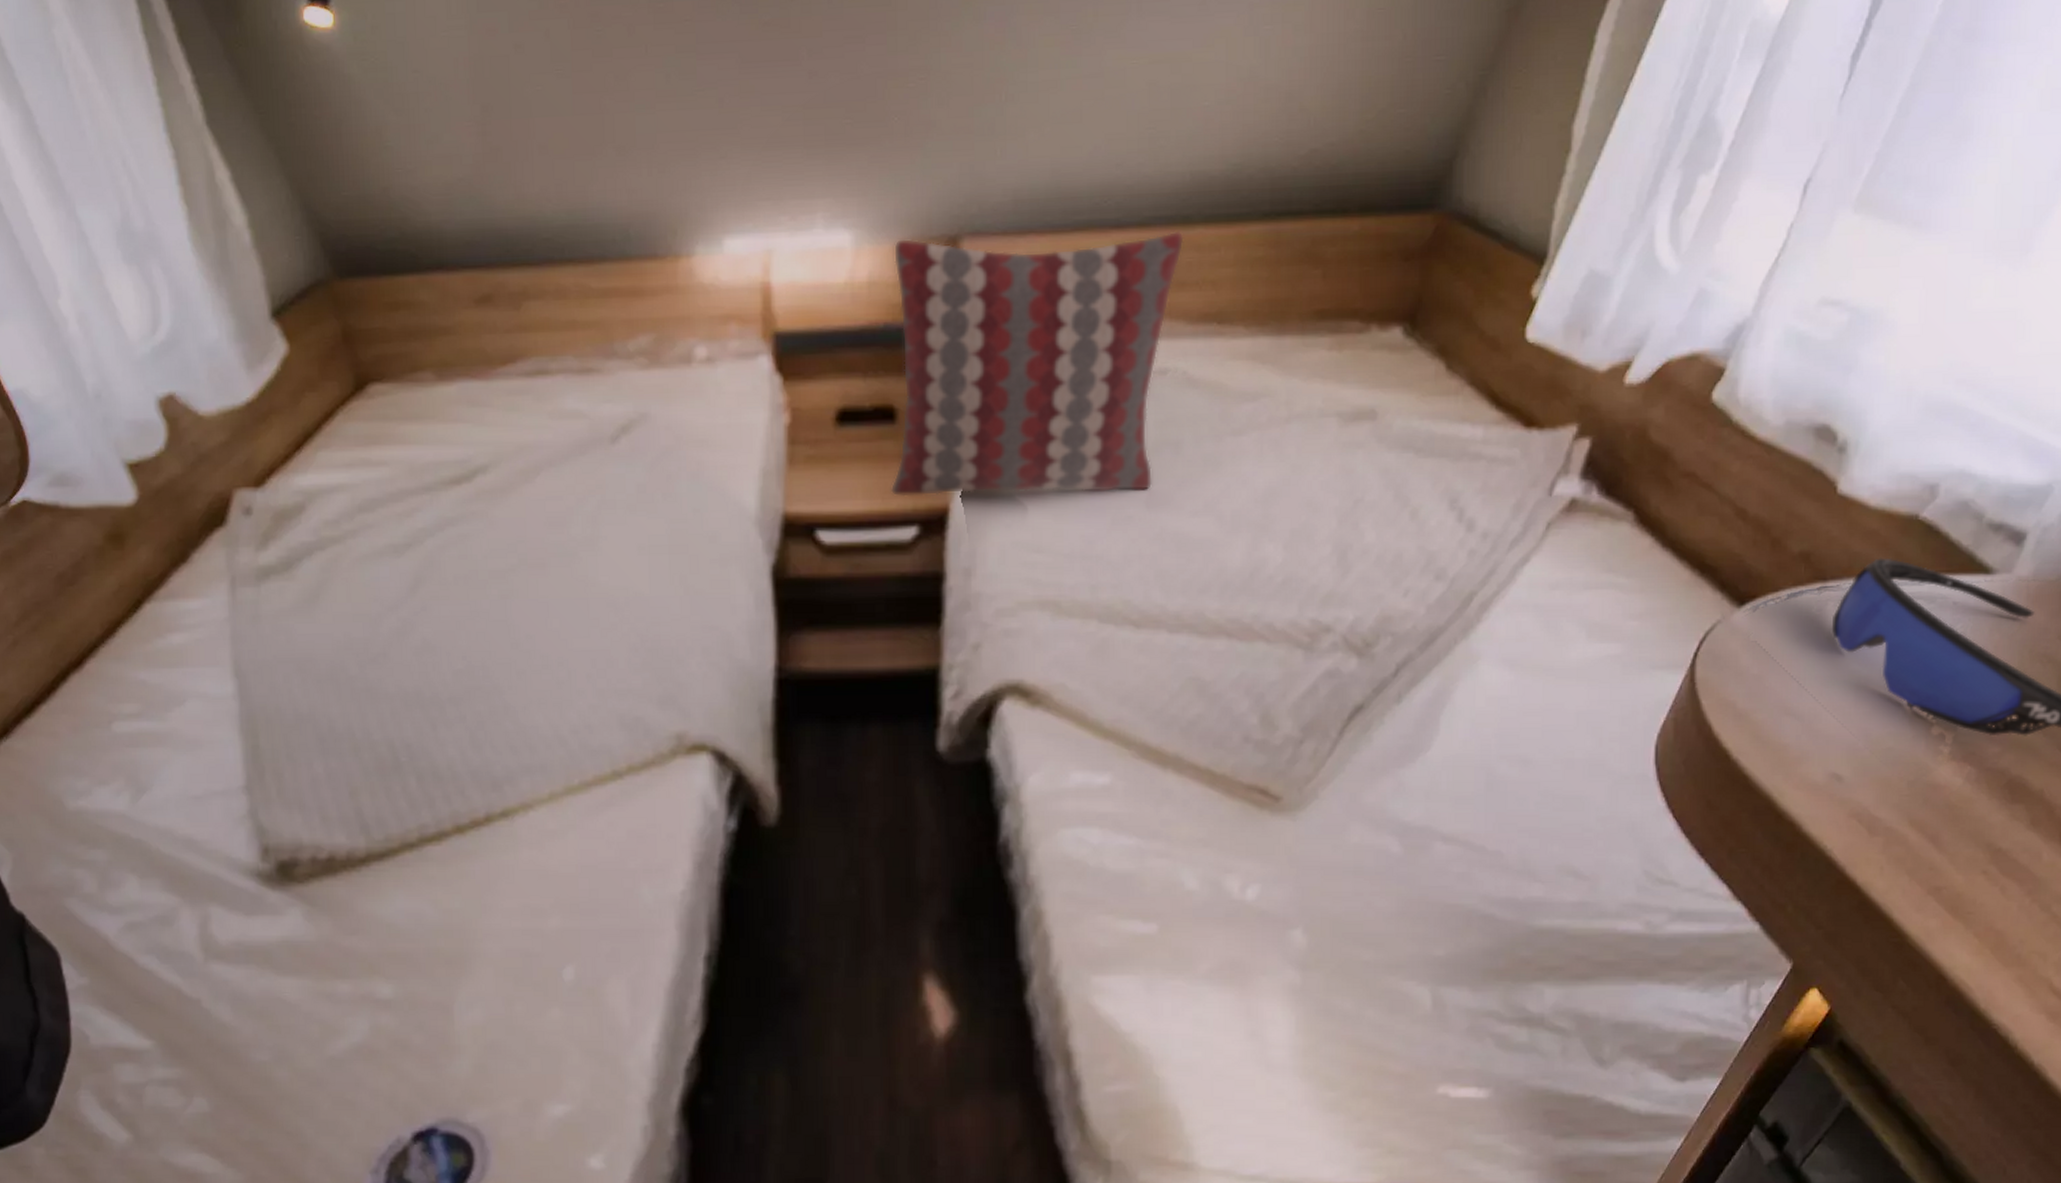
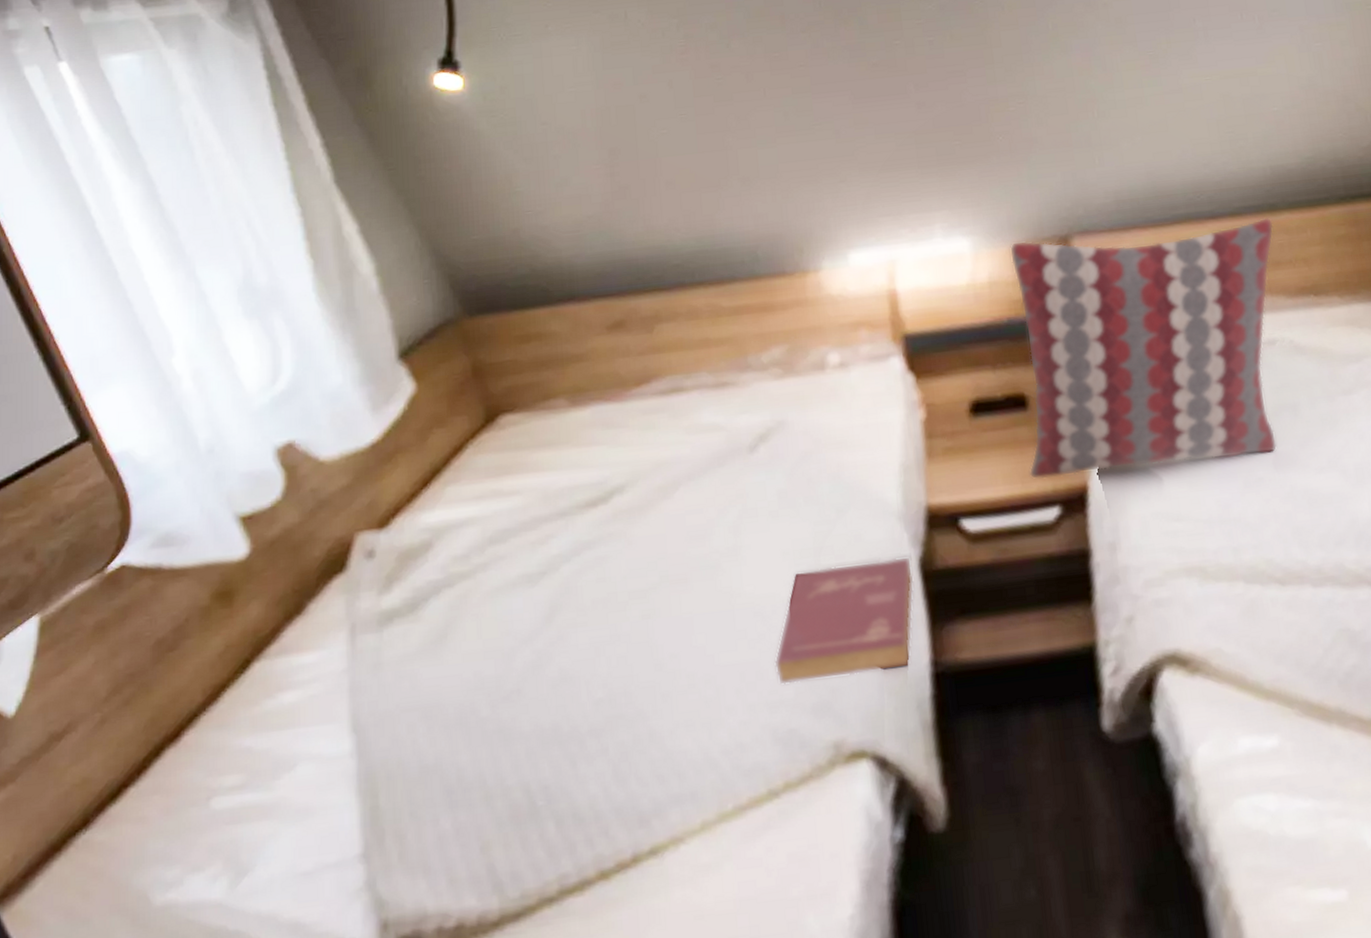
book: none [624,562,765,674] -> present [774,556,915,685]

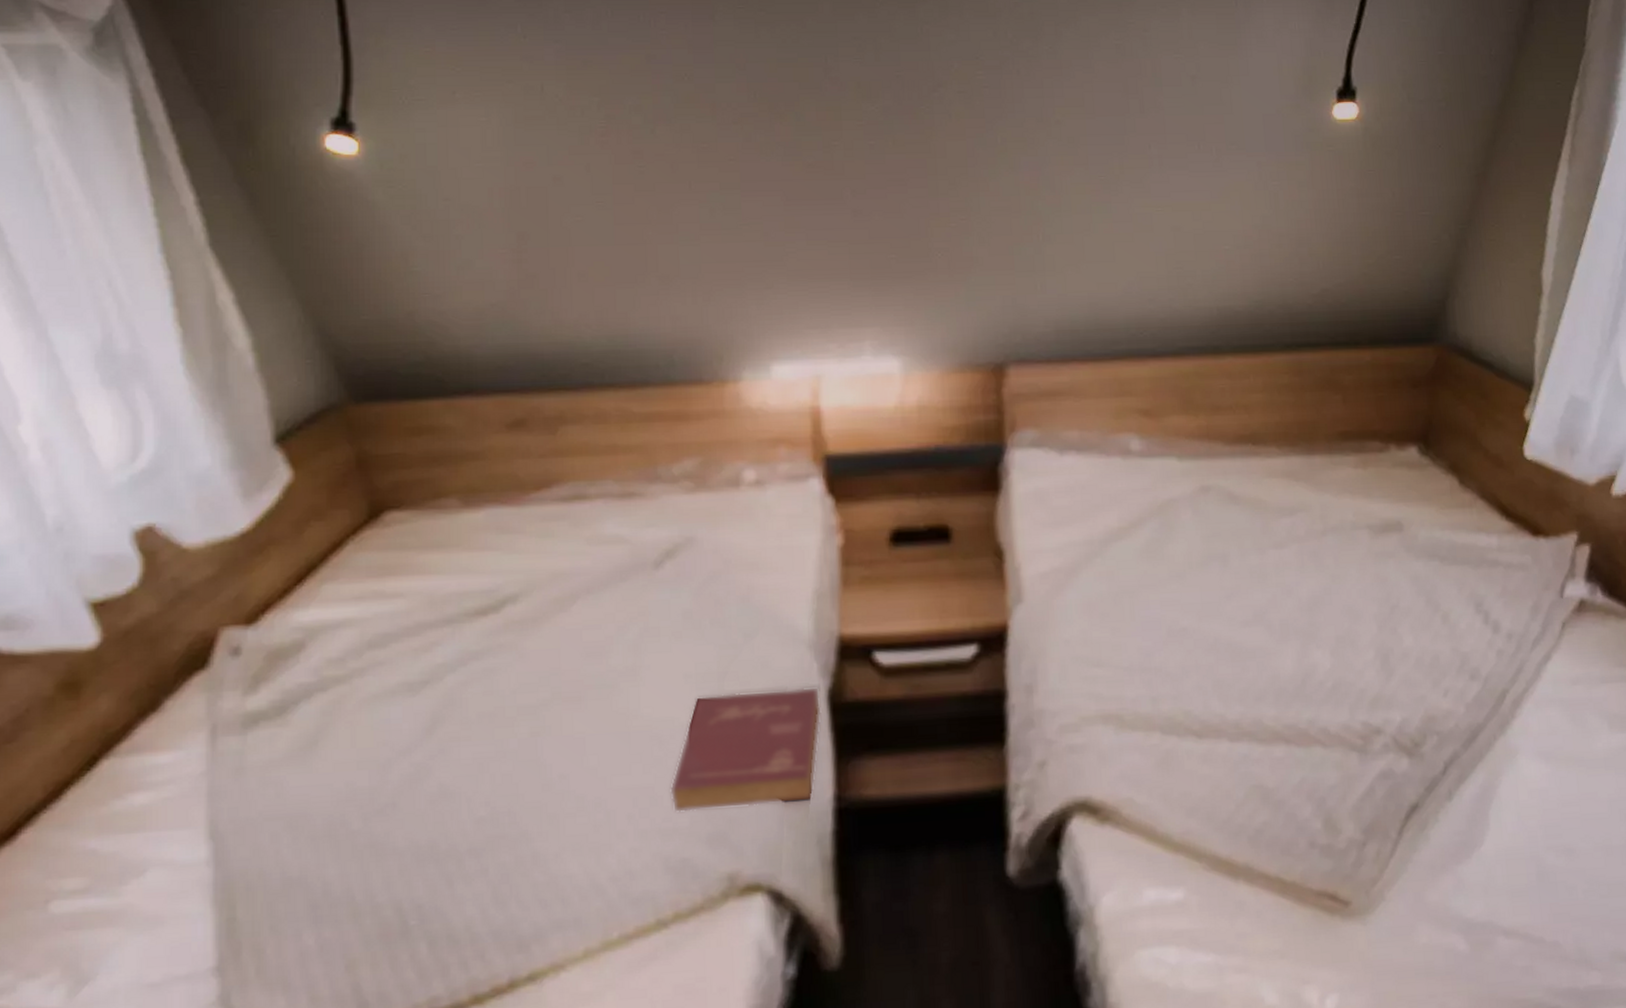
pillow: present [1009,217,1278,480] -> none [941,360,1216,616]

